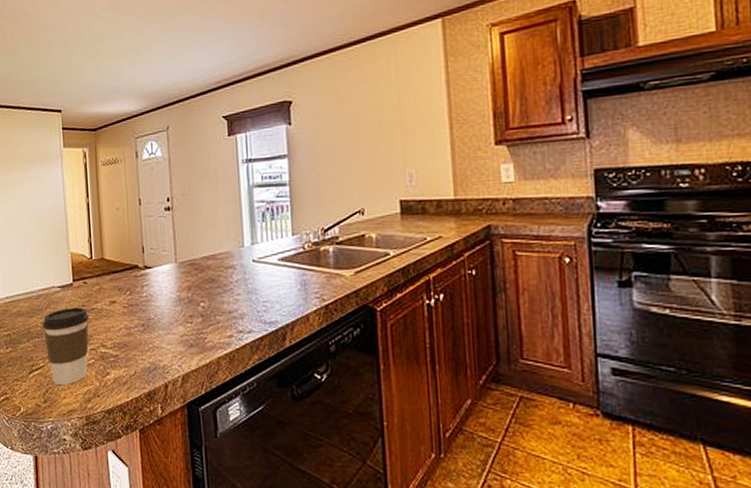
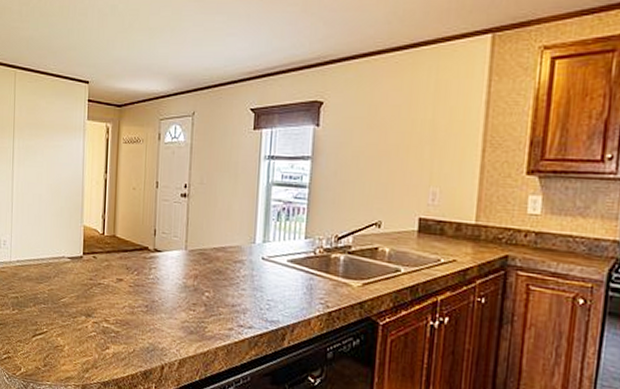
coffee cup: present [42,307,89,385] -> none [49,279,95,353]

